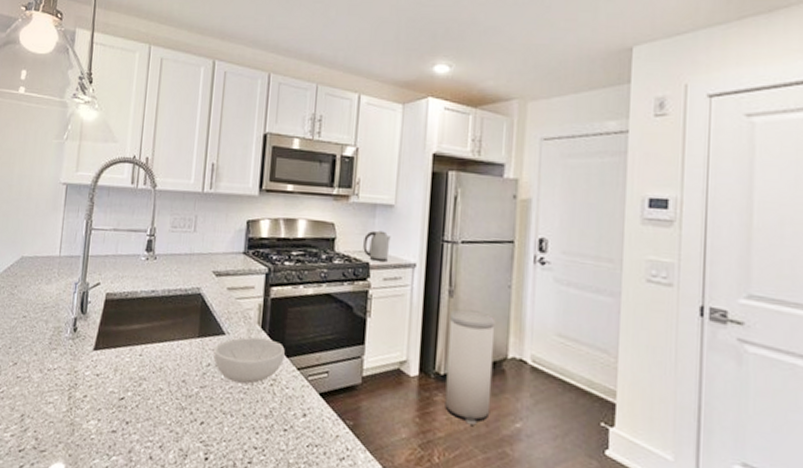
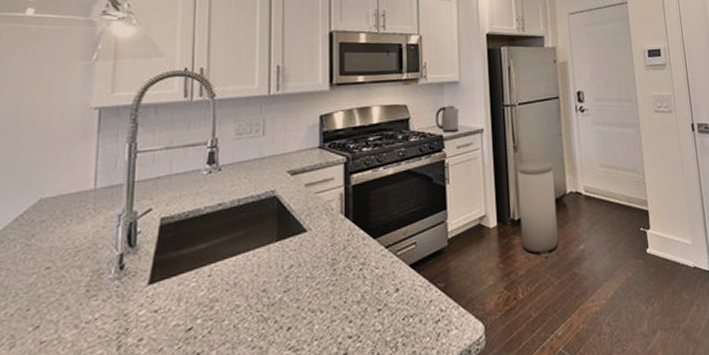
bowl: present [213,337,285,384] -> none [296,225,371,277]

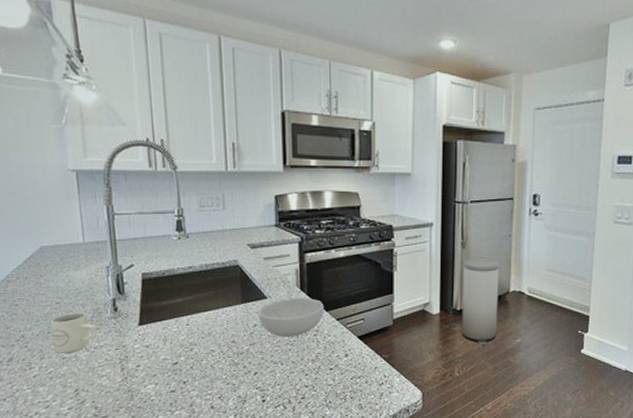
mug: none [29,276,94,337] -> present [50,312,98,354]
bowl: none [296,225,371,277] -> present [258,298,324,337]
kettle: present [435,105,460,133] -> none [386,196,410,224]

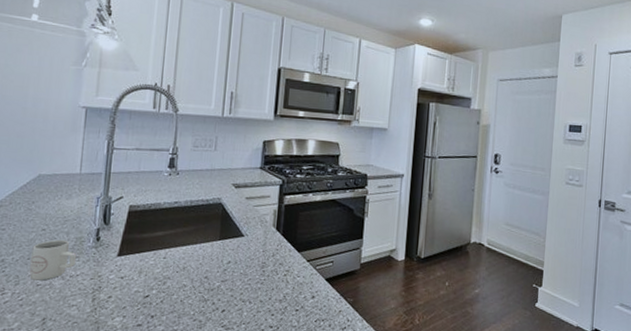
bowl: present [258,298,324,337] -> none [233,237,297,276]
pedal bin: present [462,257,500,345] -> none [424,208,463,294]

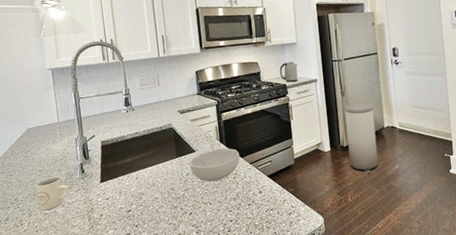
bowl: none [233,237,297,276] -> present [189,148,240,182]
kettle: none [362,149,384,174] -> present [279,61,298,83]
pedal bin: none [424,208,463,294] -> present [344,101,379,174]

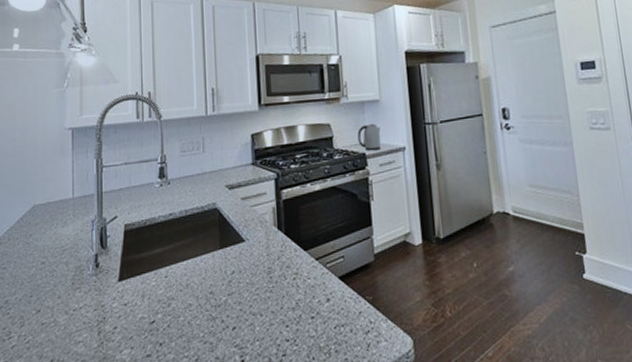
mug: present [35,176,71,211] -> none [33,271,78,319]
bowl: present [189,148,240,182] -> none [236,237,302,283]
pedal bin: present [344,101,379,174] -> none [441,178,487,277]

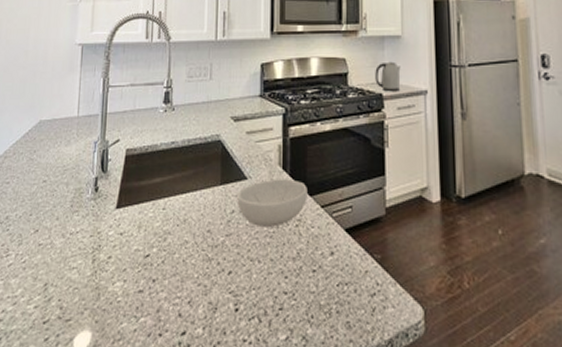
bowl: none [236,237,302,283] -> present [237,179,307,227]

